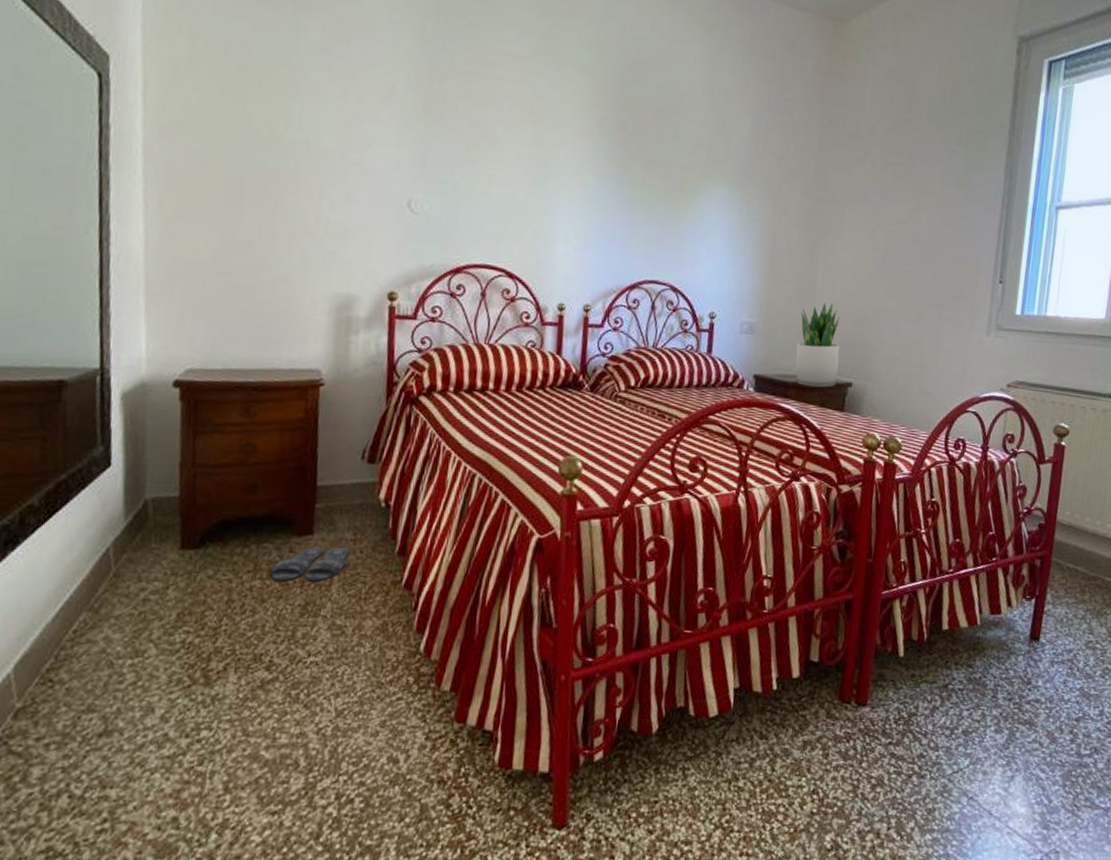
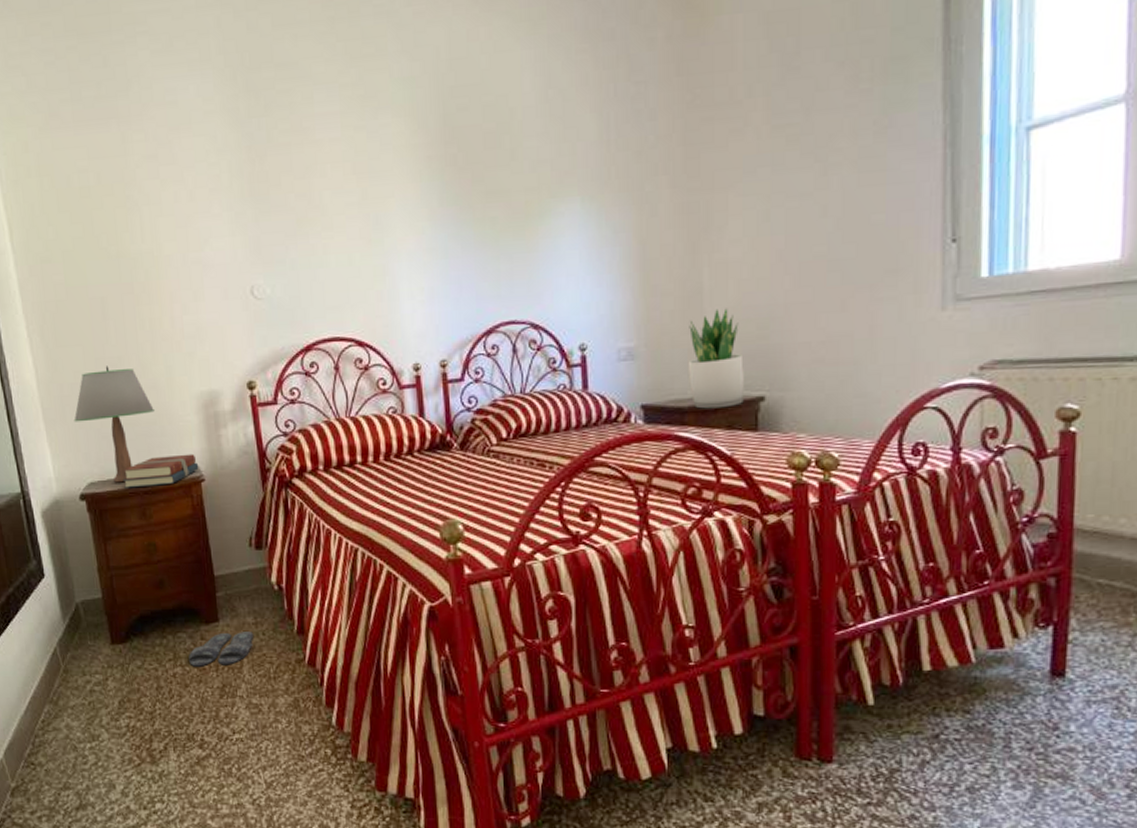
table lamp: none [182,249,280,375] -> present [74,366,154,483]
books: none [228,352,320,385] -> present [122,453,199,488]

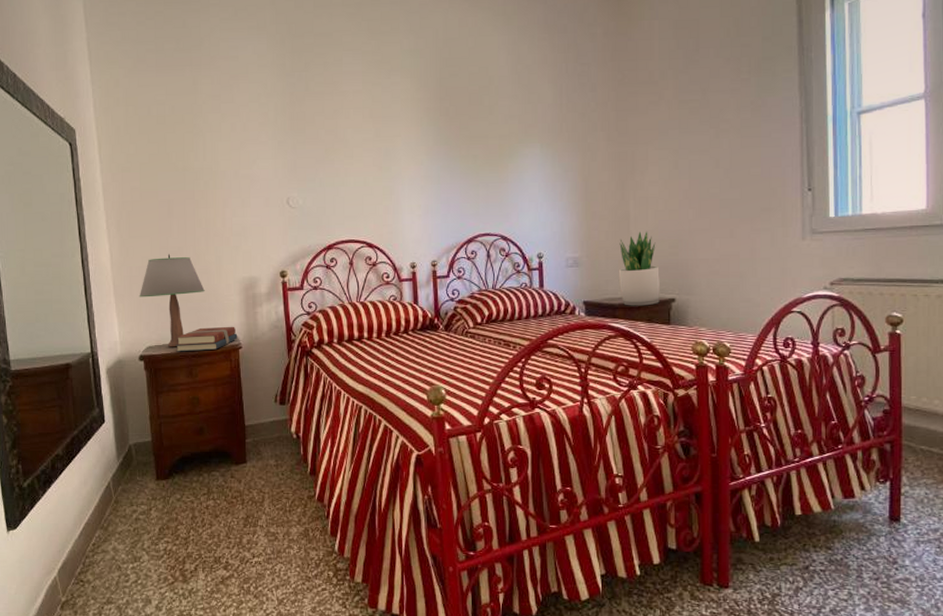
slippers: present [188,632,254,667] -> none [219,472,275,501]

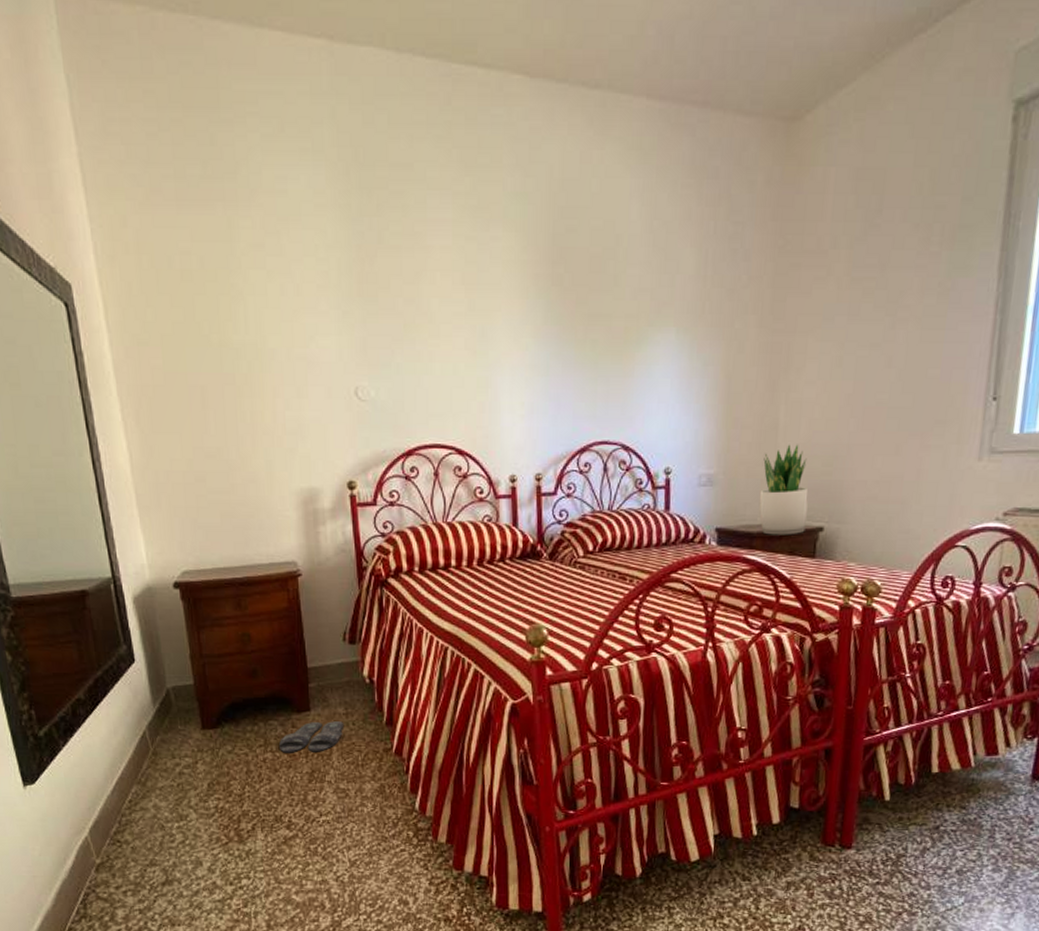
table lamp: present [139,254,205,347] -> none [169,456,253,573]
books: present [175,326,238,352] -> none [218,548,296,579]
slippers: none [219,472,275,501] -> present [278,721,344,753]

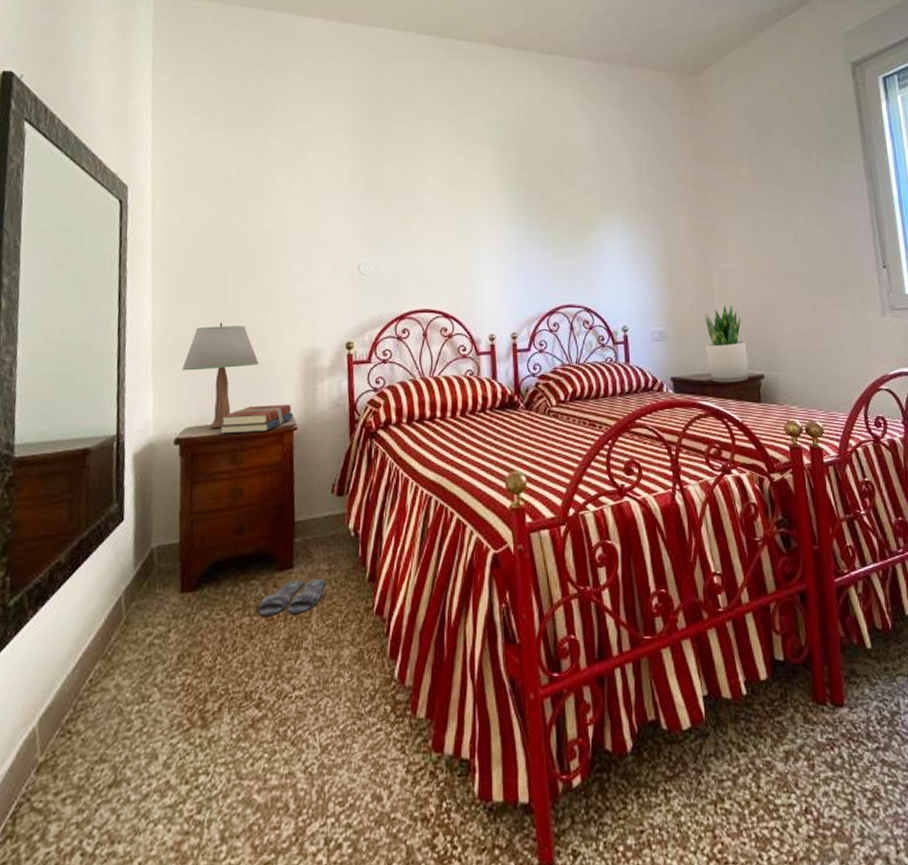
table lamp: none [169,456,253,573] -> present [181,322,259,429]
books: none [218,548,296,579] -> present [219,404,293,434]

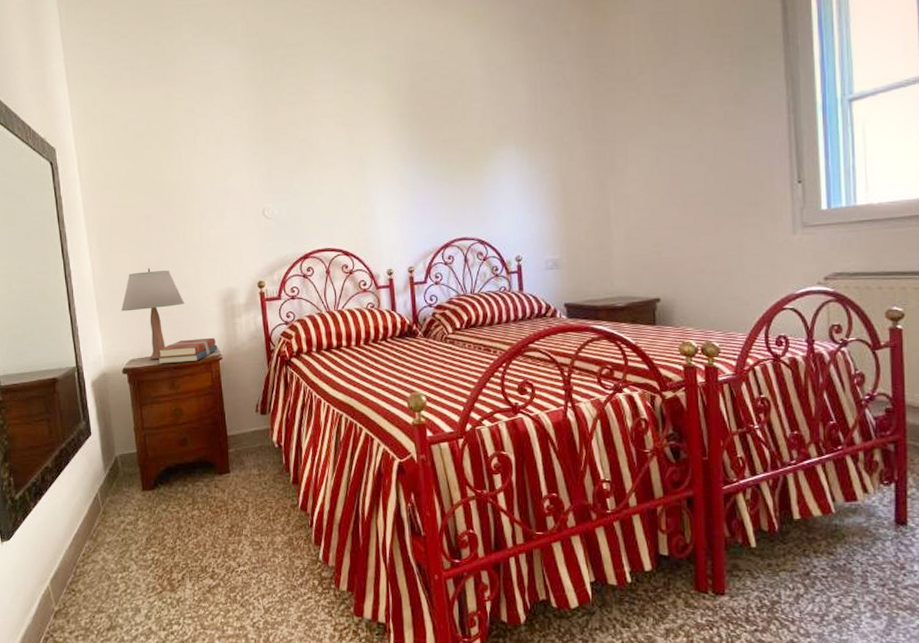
slippers: present [257,579,327,617] -> none [204,481,258,510]
planter: present [705,305,749,383] -> none [600,230,644,308]

